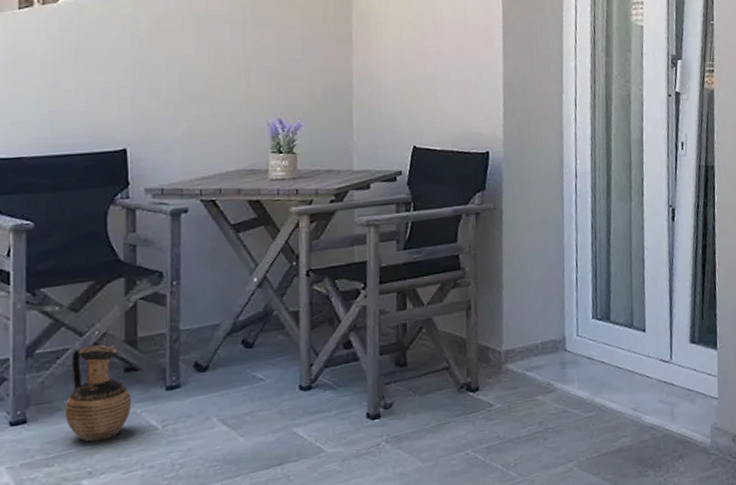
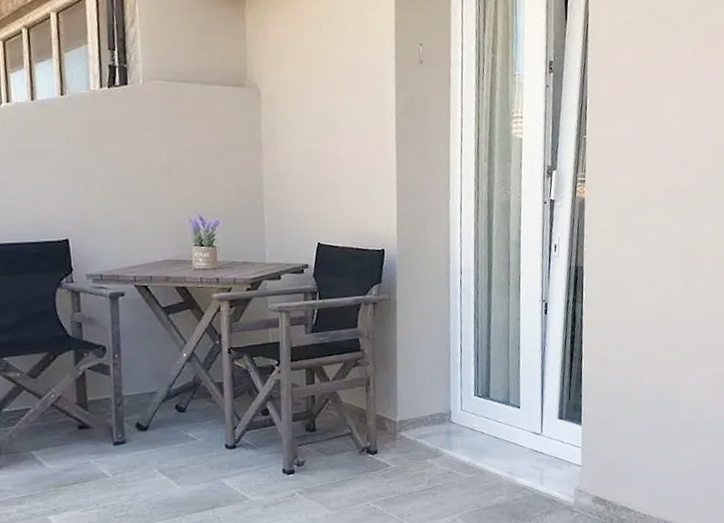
ceramic jug: present [64,345,132,442] -> none [30,406,86,485]

